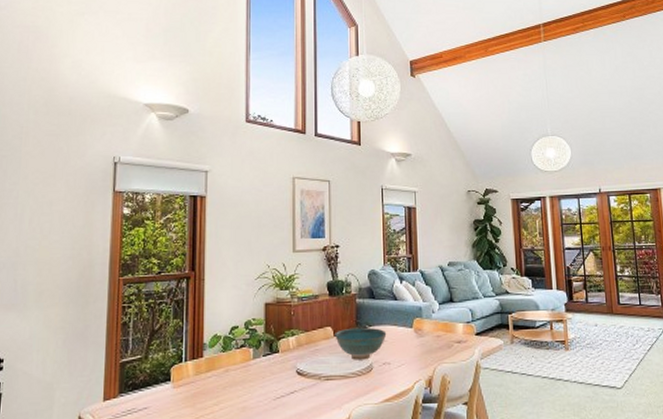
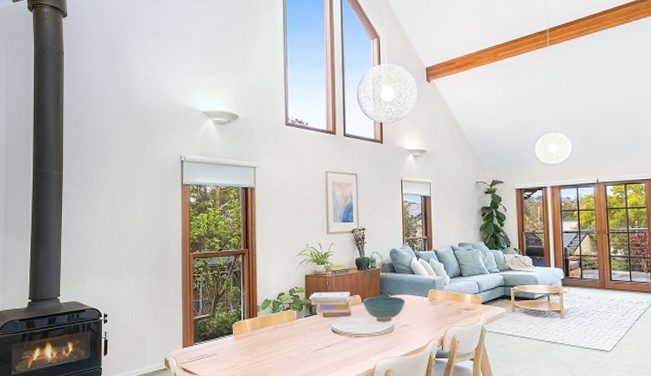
books: none [268,323,321,356] -> present [308,292,351,317]

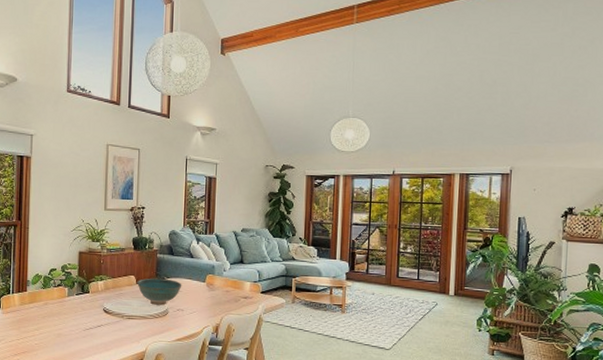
books: present [308,292,351,317] -> none [81,270,126,298]

